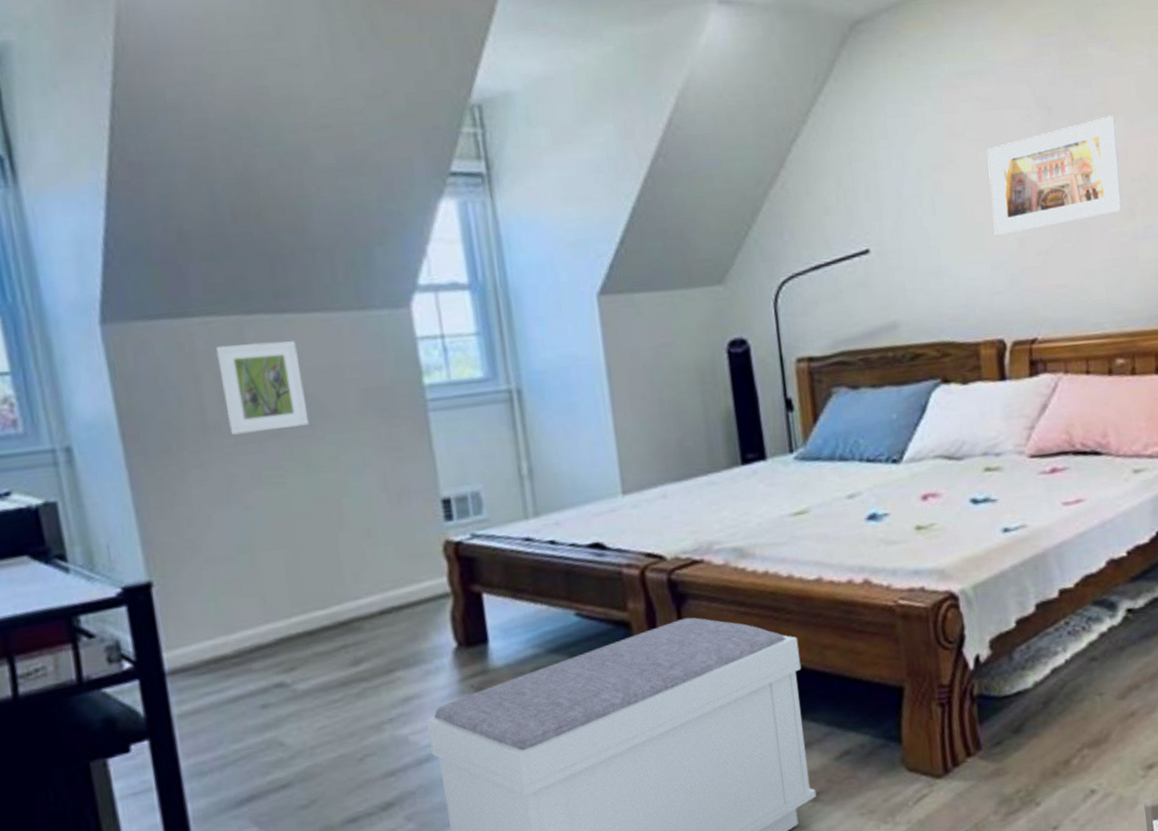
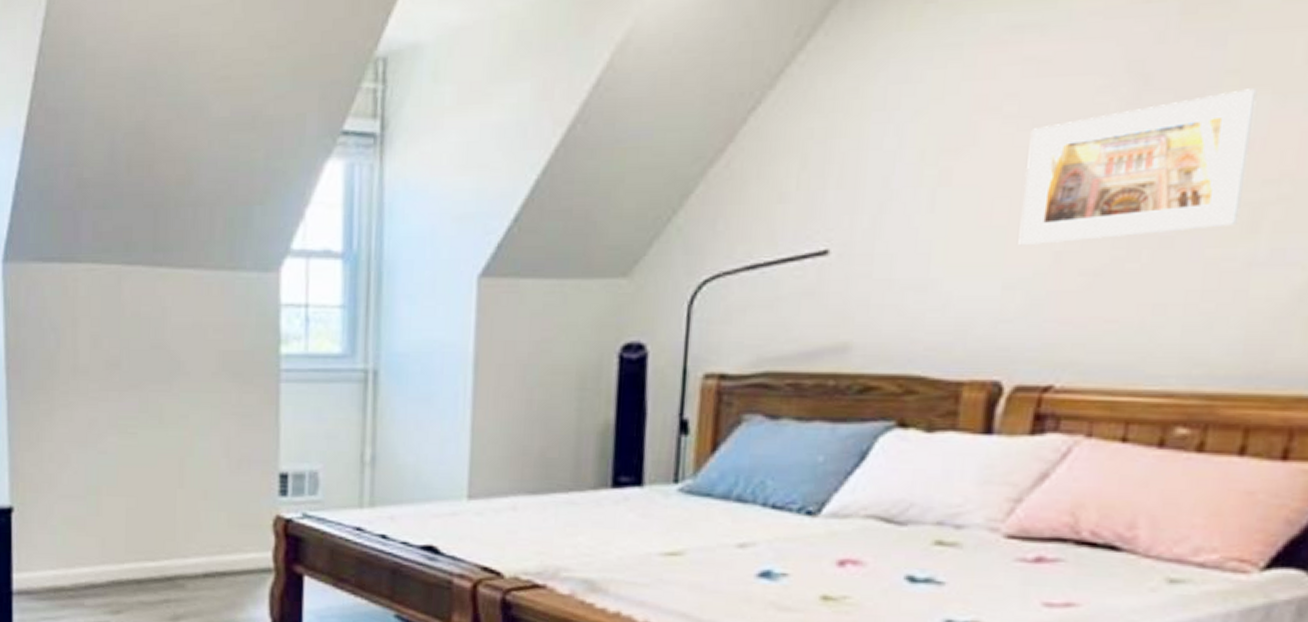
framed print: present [216,341,309,435] -> none [94,293,168,382]

